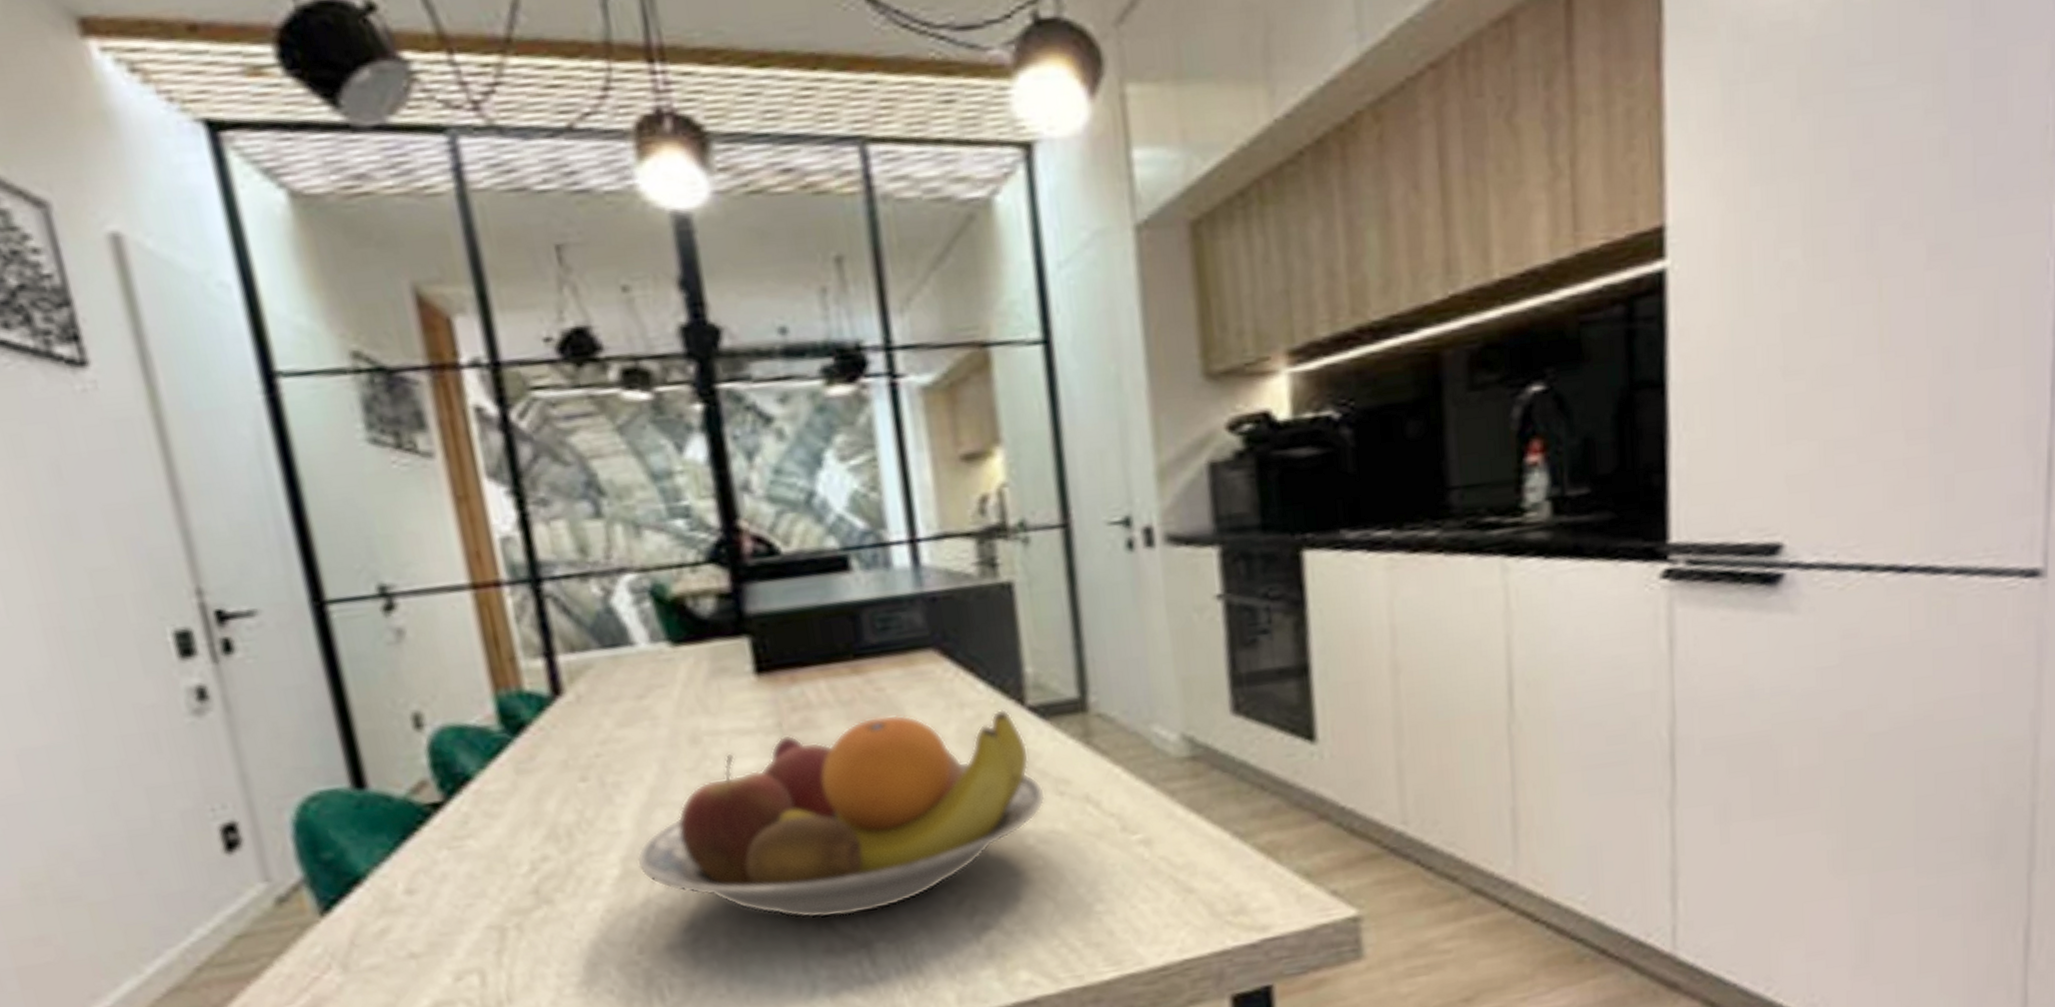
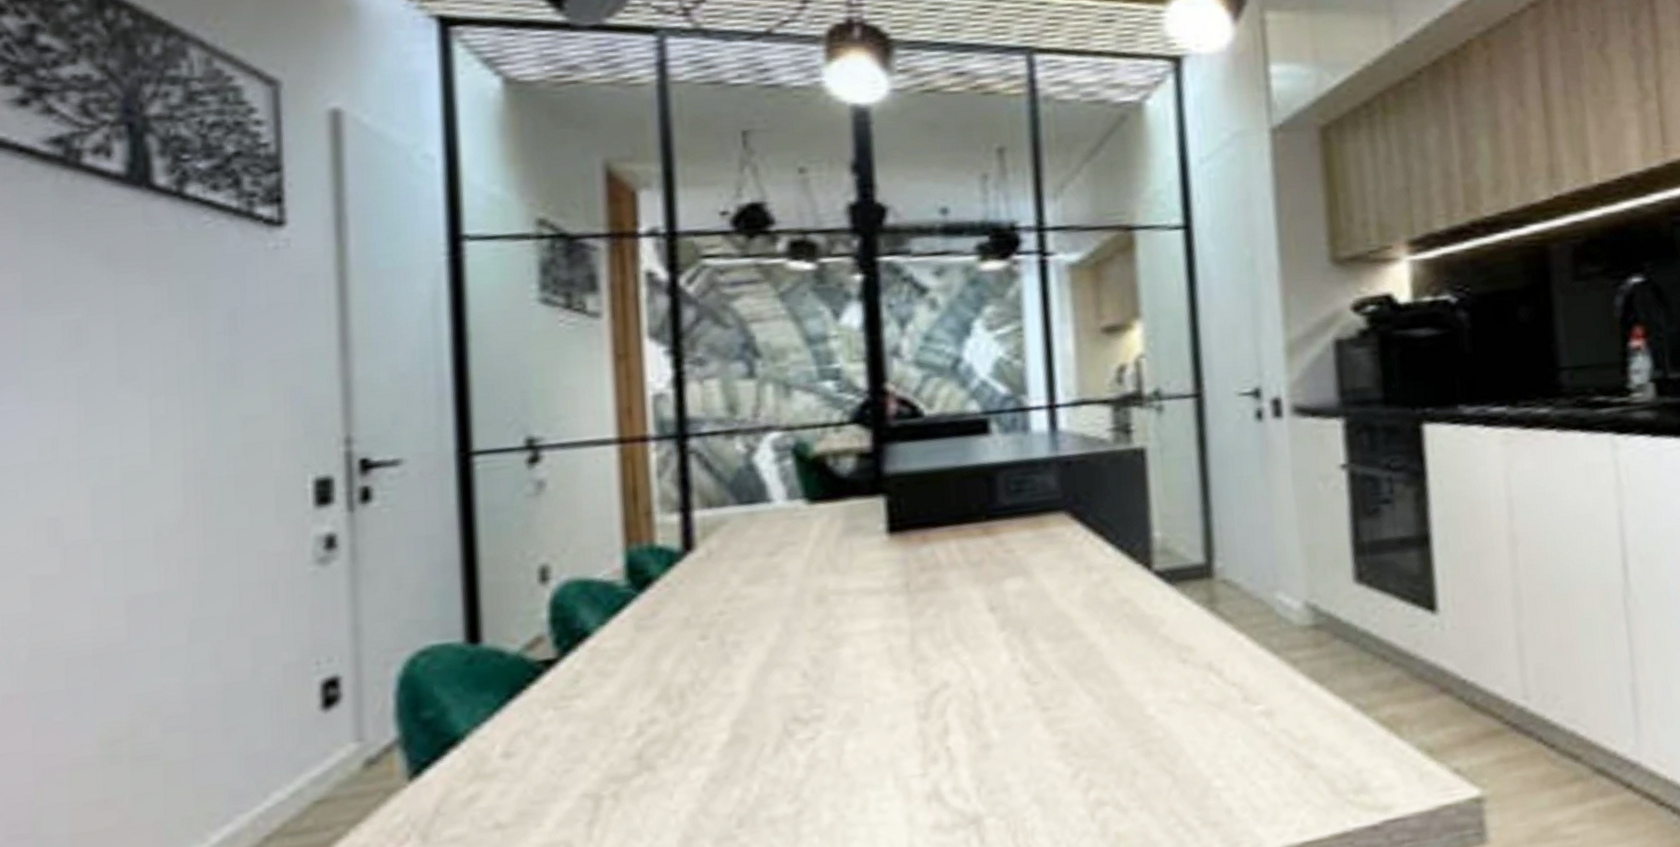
fruit bowl: present [636,710,1046,919] -> none [747,574,1168,792]

